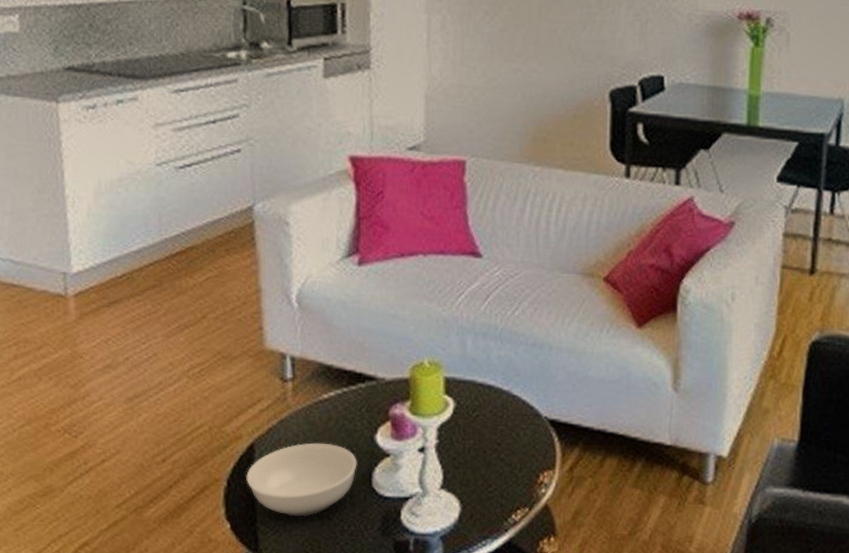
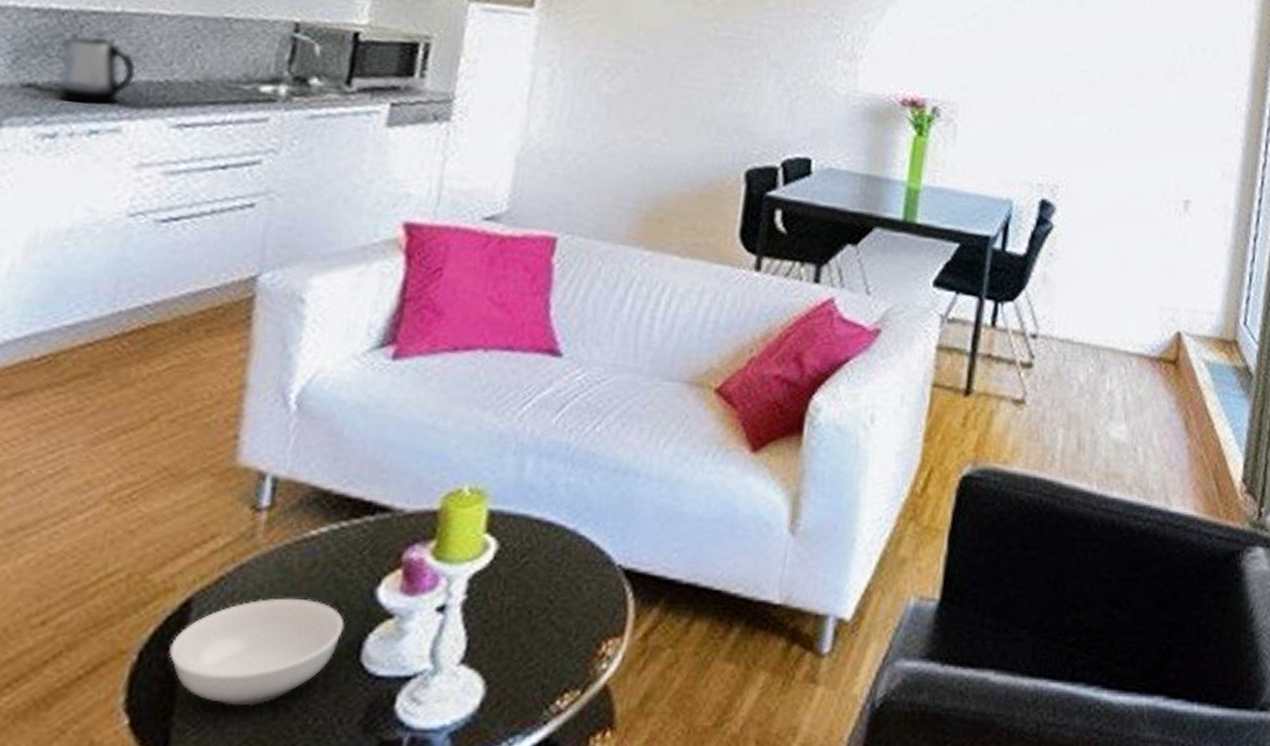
kettle: none [84,23,138,80] -> present [57,34,137,106]

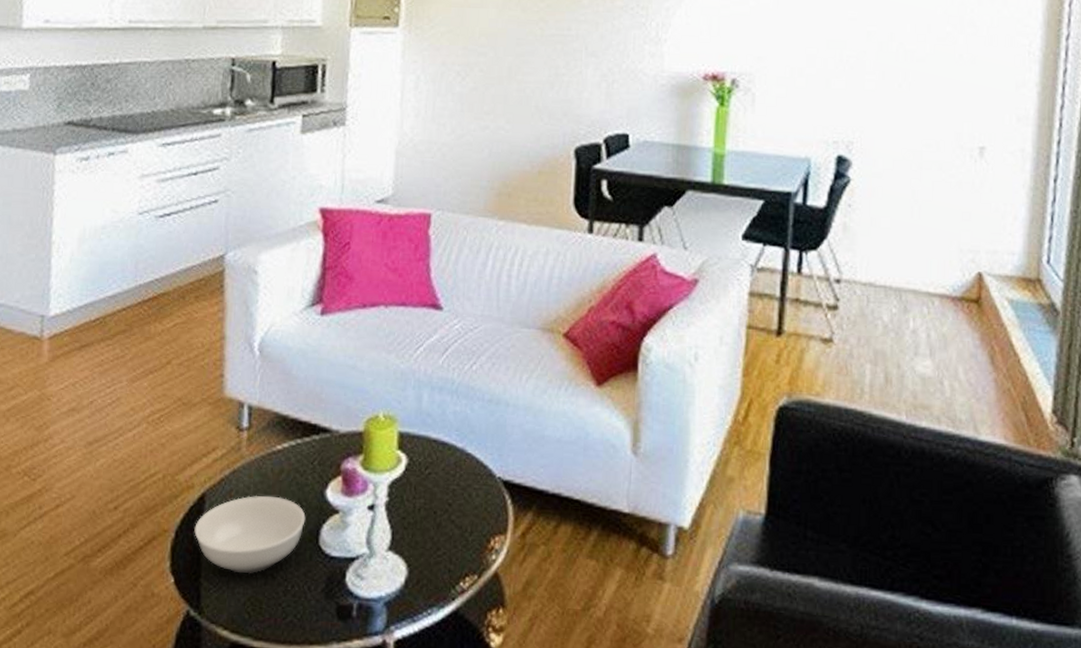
kettle: present [57,34,137,106] -> none [86,82,133,134]

